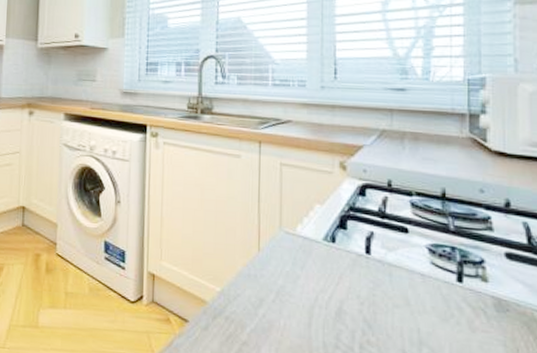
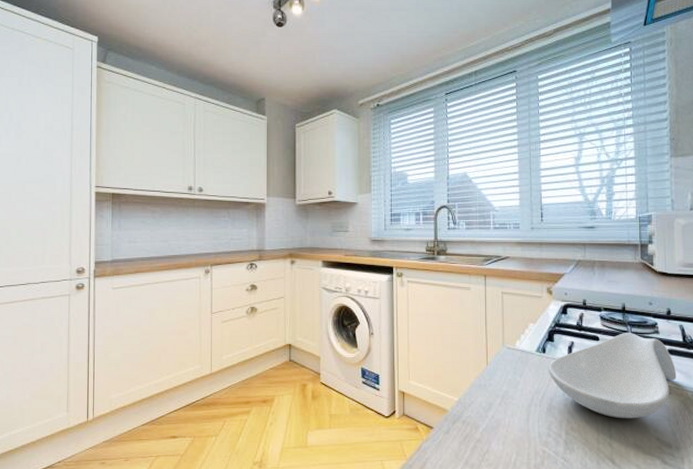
spoon rest: none [338,226,518,339] -> present [548,333,677,419]

